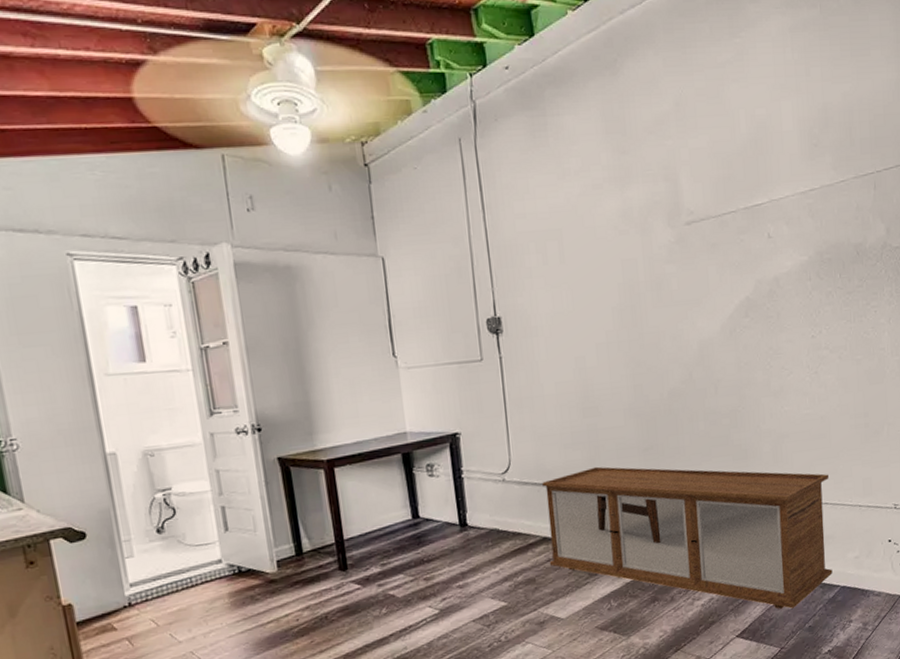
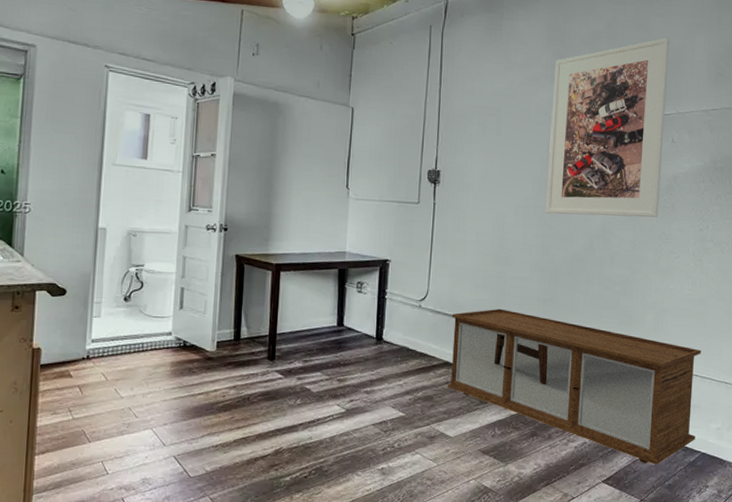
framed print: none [618,108,763,348] -> present [545,37,670,217]

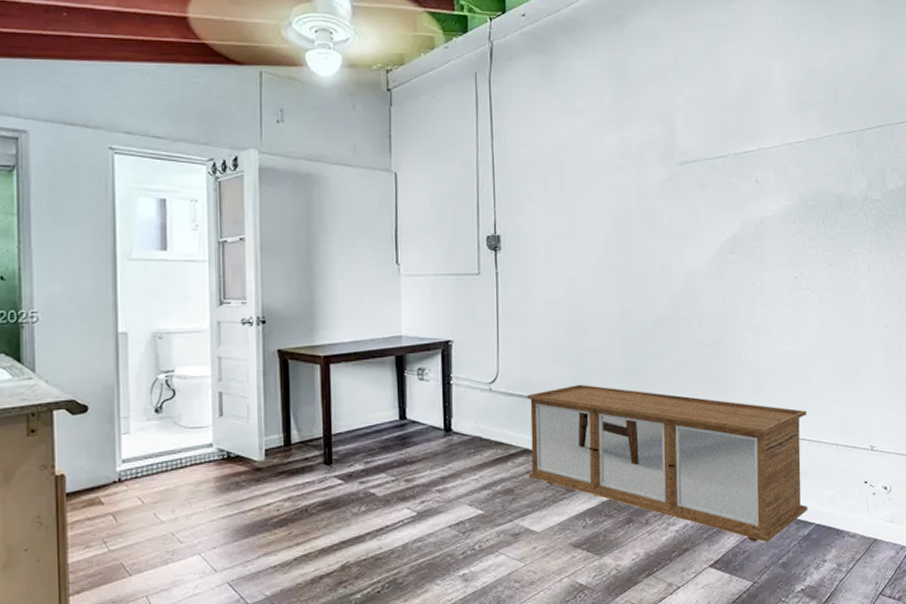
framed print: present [545,37,670,217] -> none [619,65,748,274]

